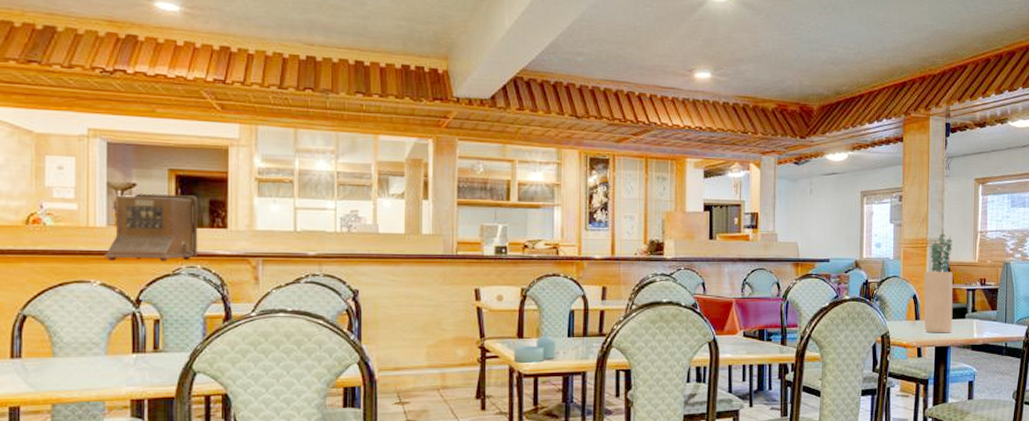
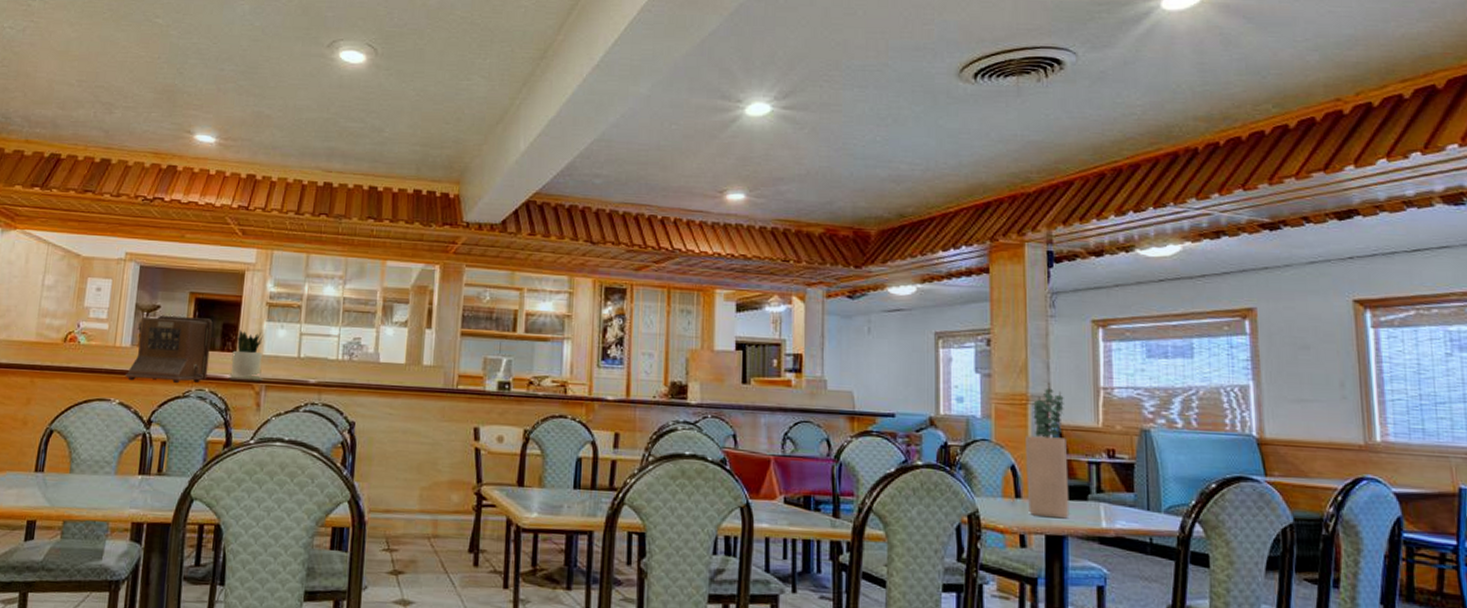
planter: none [220,206,259,258] -> present [227,330,263,382]
sugar dispenser: present [513,332,556,363] -> none [511,481,560,516]

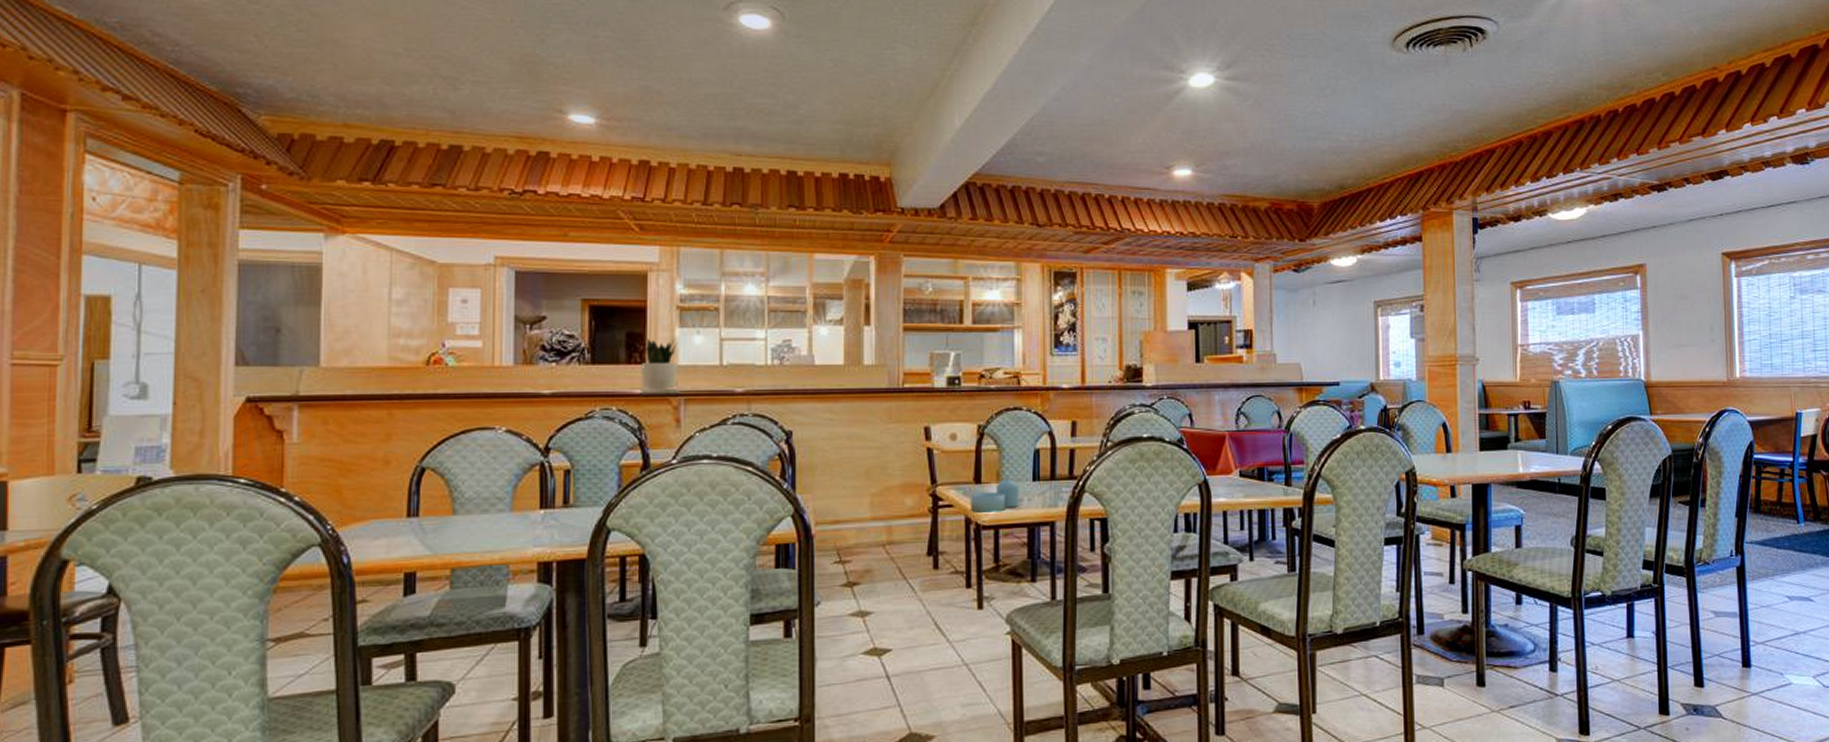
cash register: present [125,315,213,384] -> none [511,327,613,405]
sugar dispenser: none [511,481,560,516] -> present [970,476,1019,513]
vase: present [1026,382,1070,519] -> none [1455,342,1492,468]

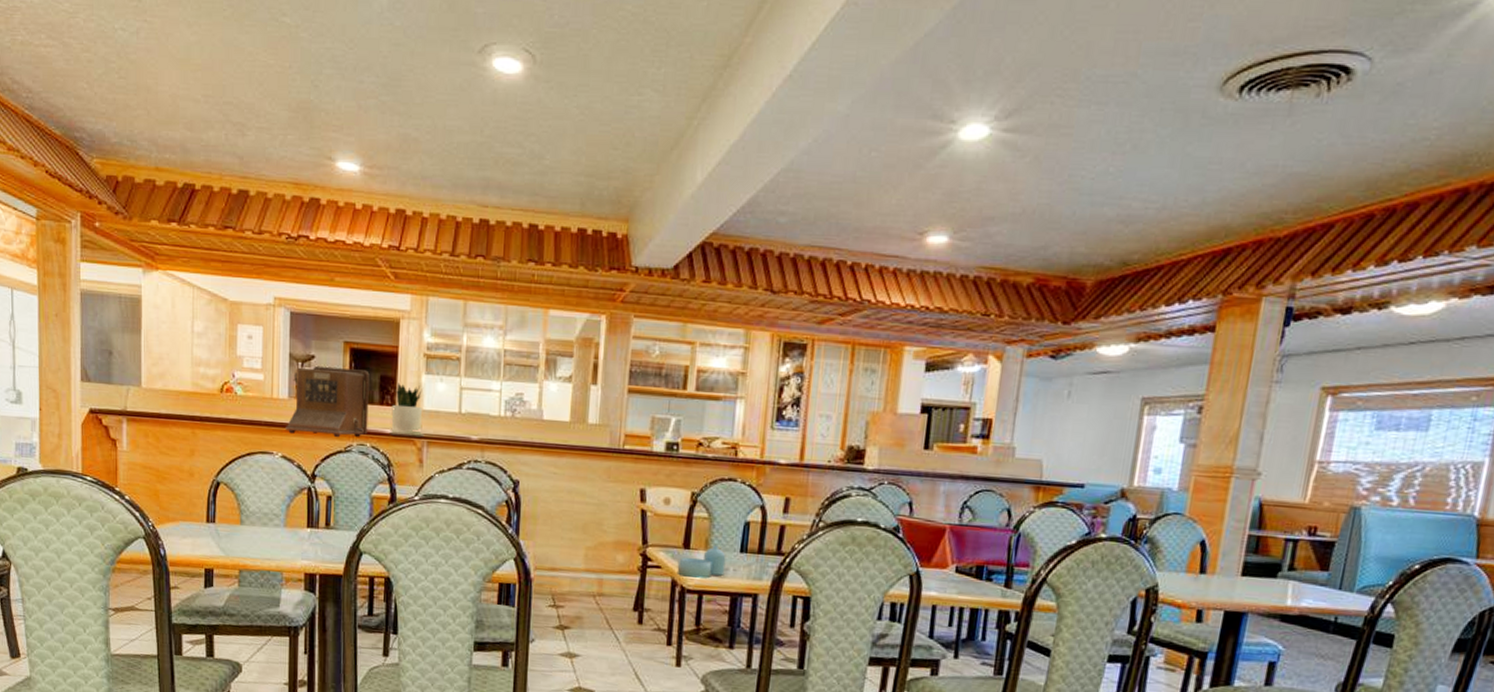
cash register: none [511,327,613,405] -> present [285,365,370,438]

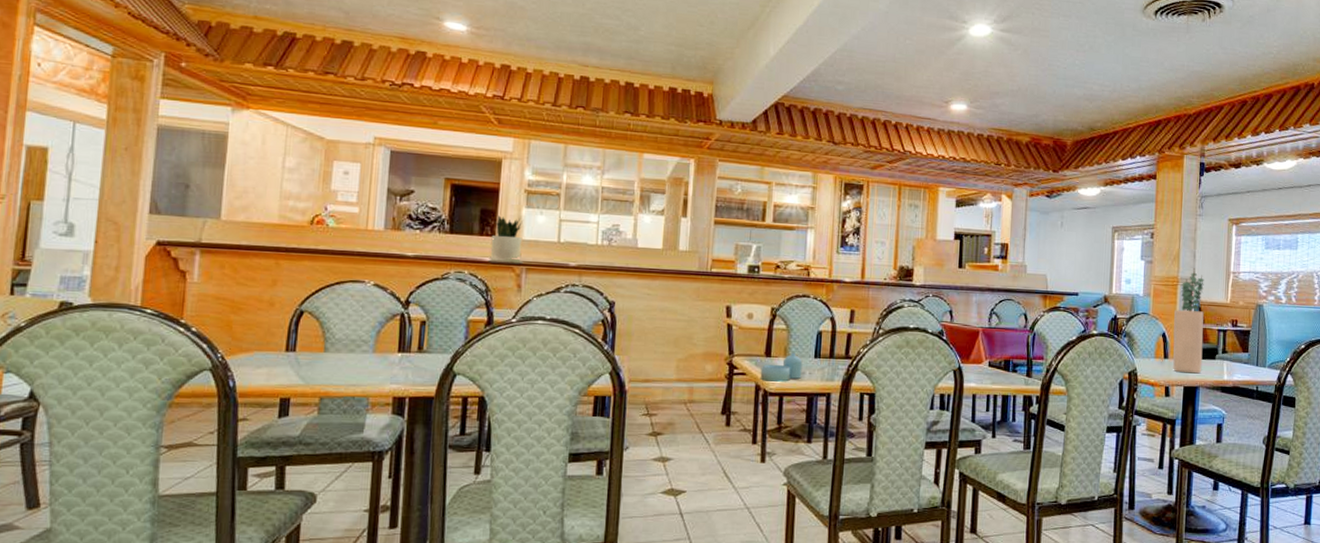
cash register: present [285,365,370,438] -> none [379,199,470,267]
vase: none [1211,454,1273,596] -> present [1173,267,1204,374]

